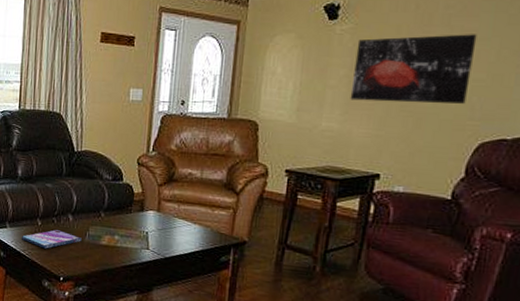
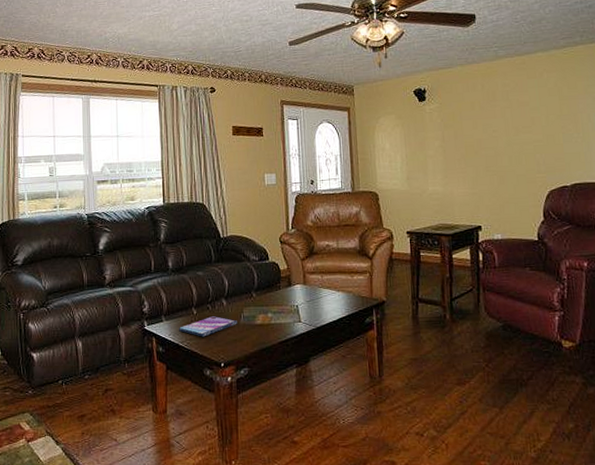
wall art: present [350,34,477,104] -> none [444,105,532,166]

